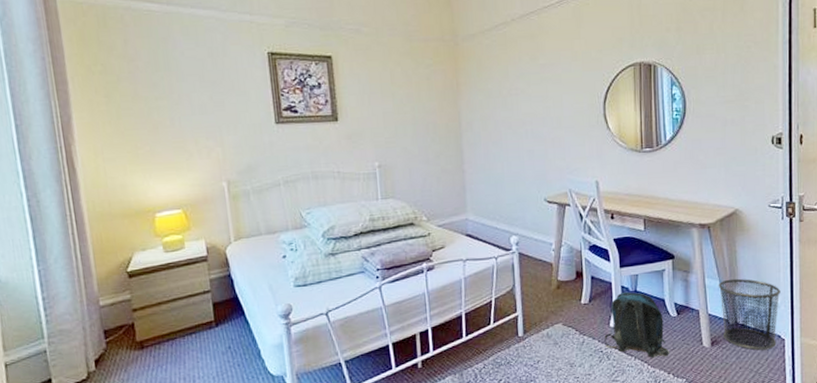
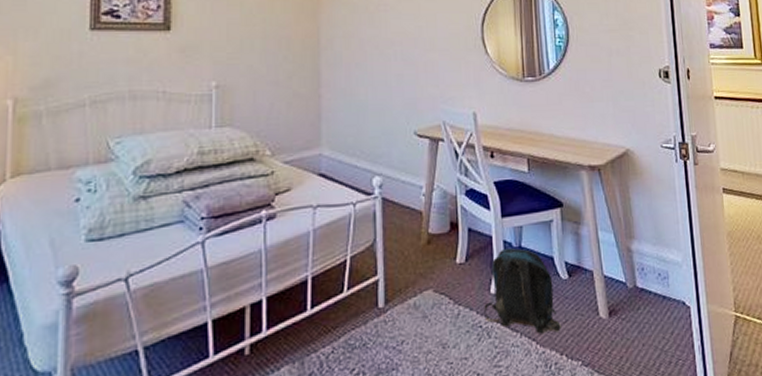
waste bin: present [718,278,781,351] -> none [612,231,682,322]

